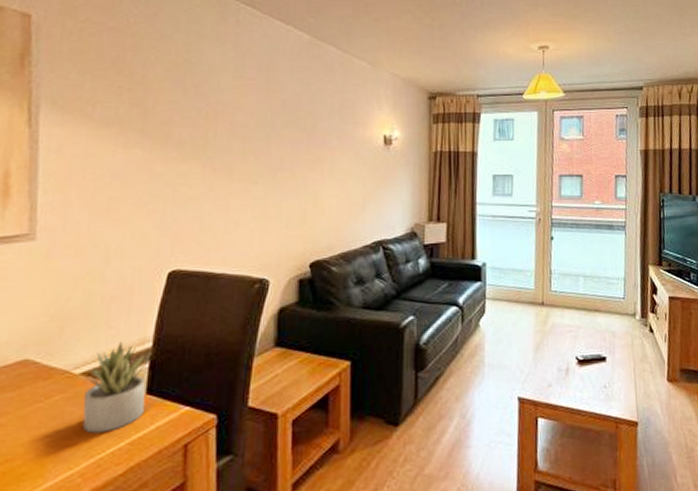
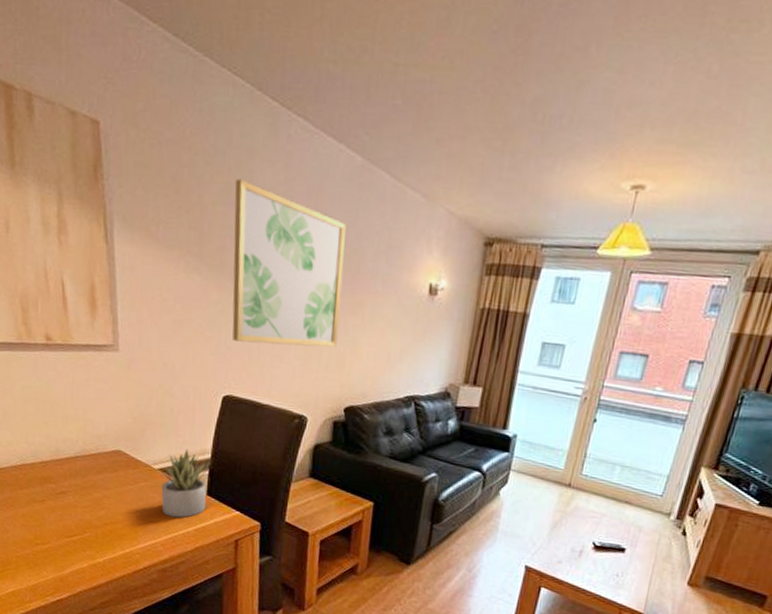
wall art: none [179,59,299,211] -> present [232,179,346,348]

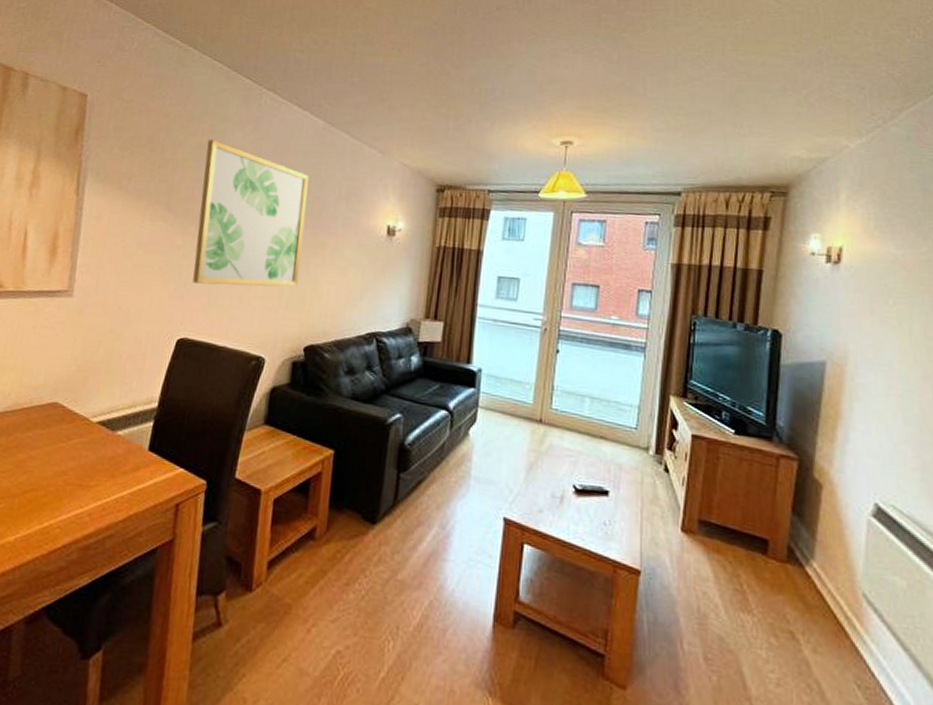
succulent plant: present [161,448,206,518] -> none [94,397,150,480]

